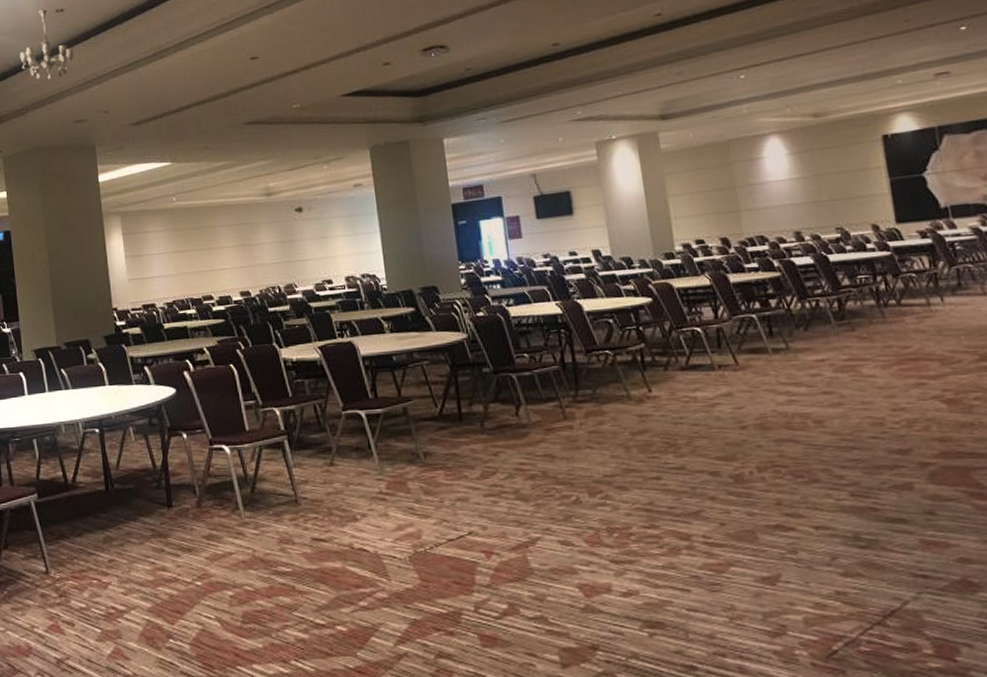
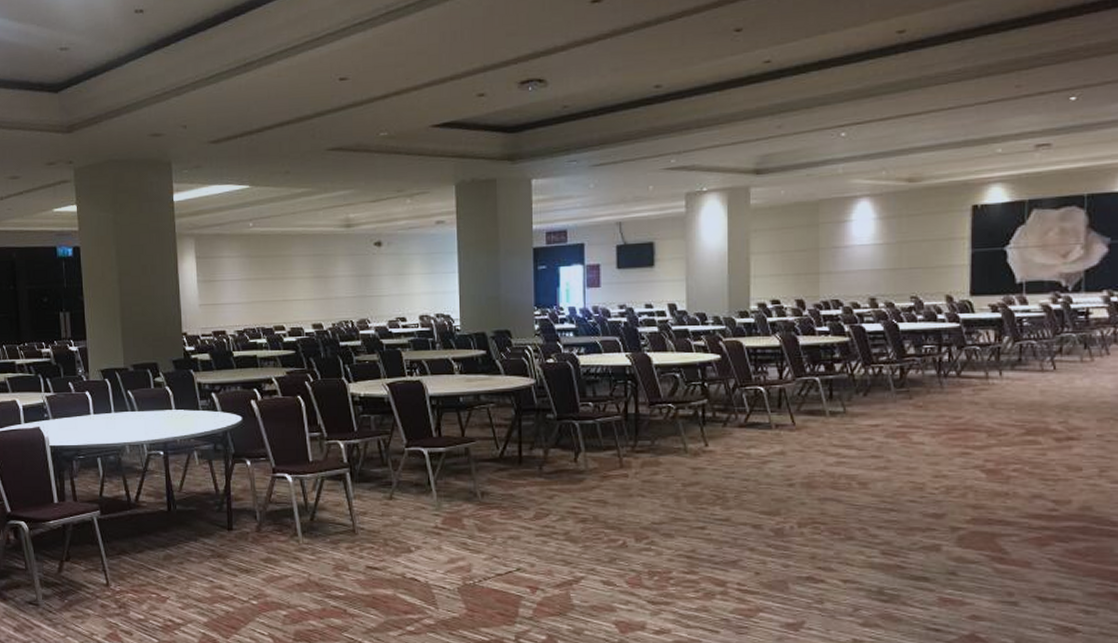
chandelier: present [20,9,74,80] -> none [94,8,153,88]

